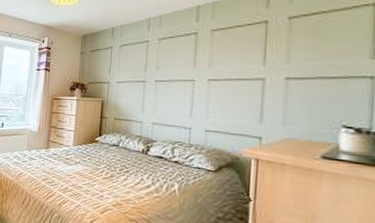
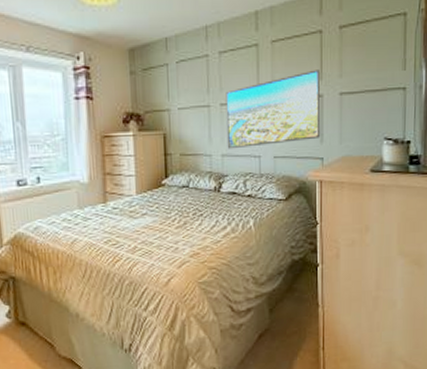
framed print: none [158,55,263,119] -> present [226,70,321,149]

